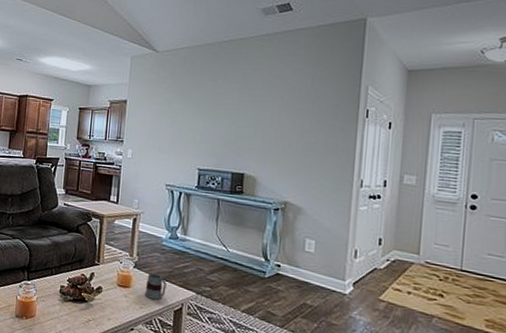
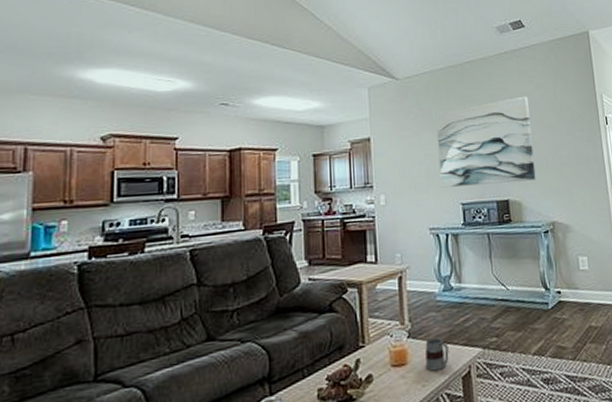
wall art: none [182,80,282,160] -> present [435,97,536,188]

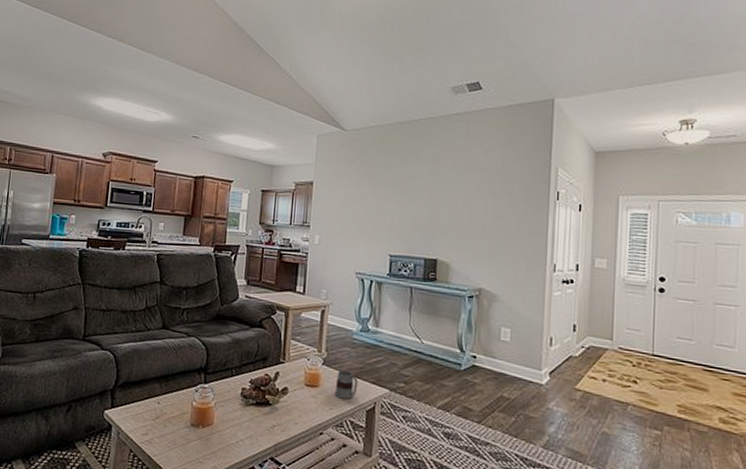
wall art: present [435,97,536,188] -> none [372,160,473,245]

